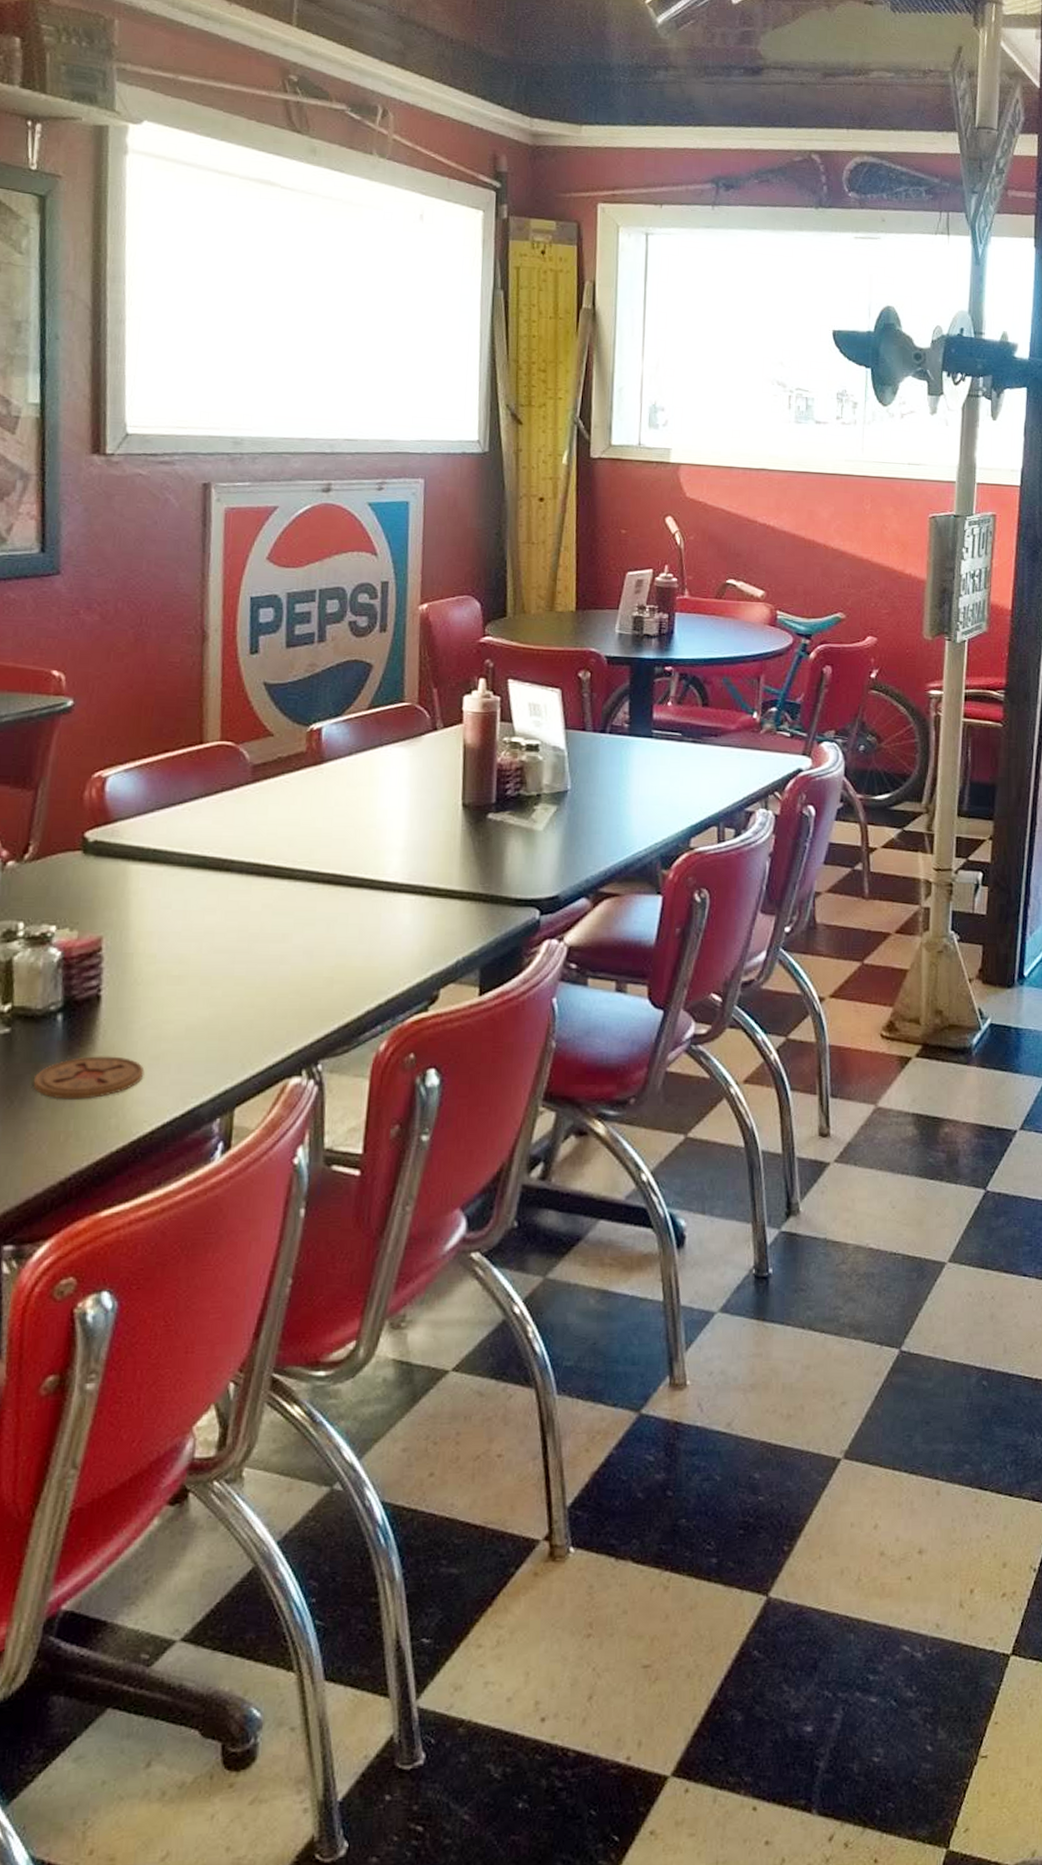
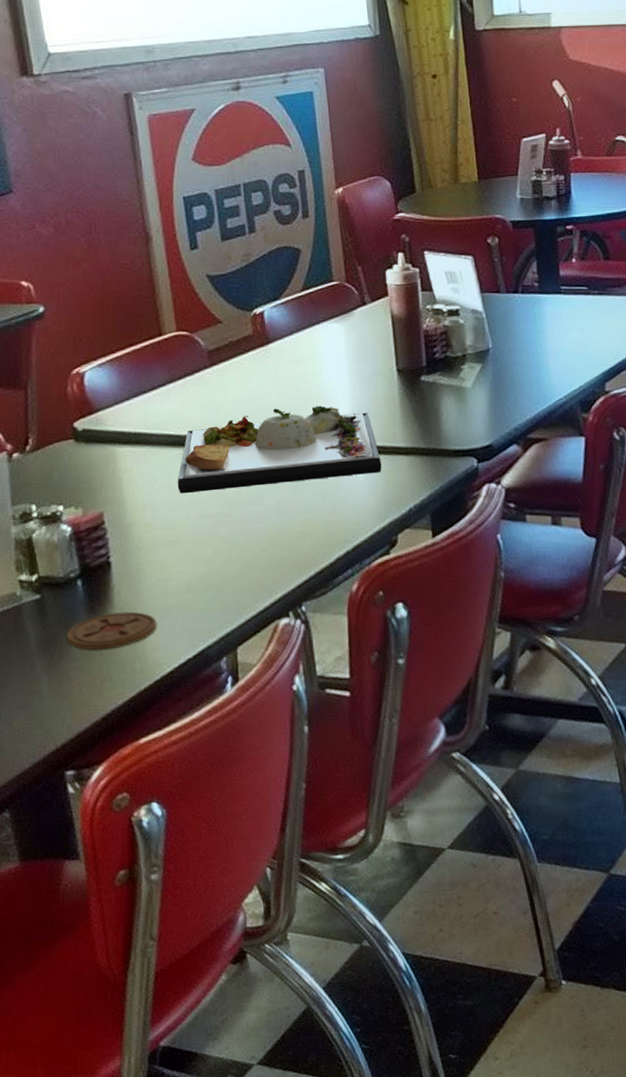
dinner plate: none [194,835,432,924] -> present [177,405,382,494]

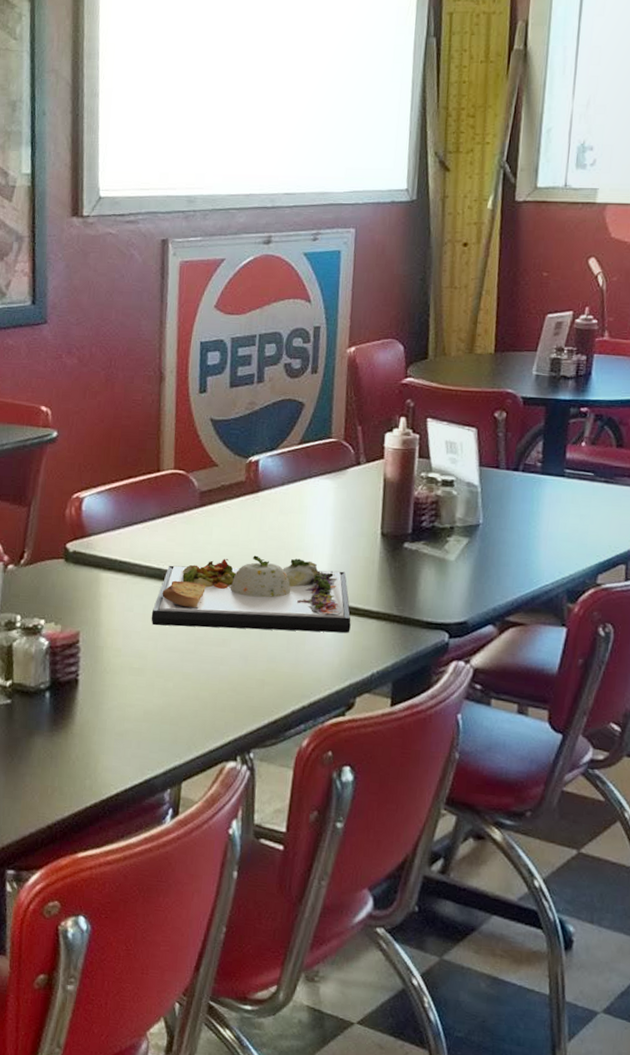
coaster: present [66,611,157,650] -> none [28,728,112,762]

